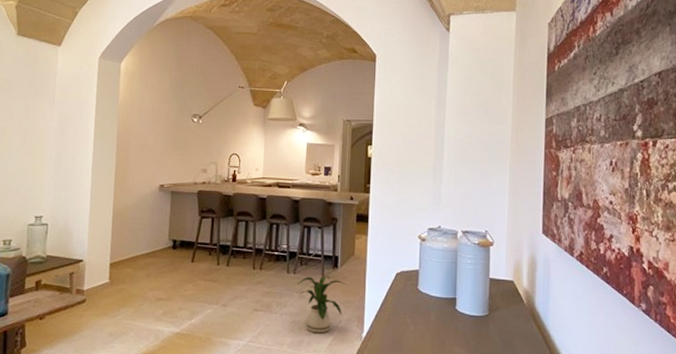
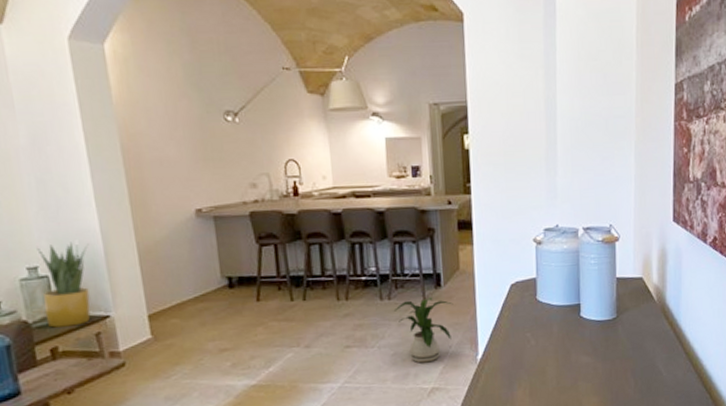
planter: none [38,200,81,265] -> present [37,242,91,328]

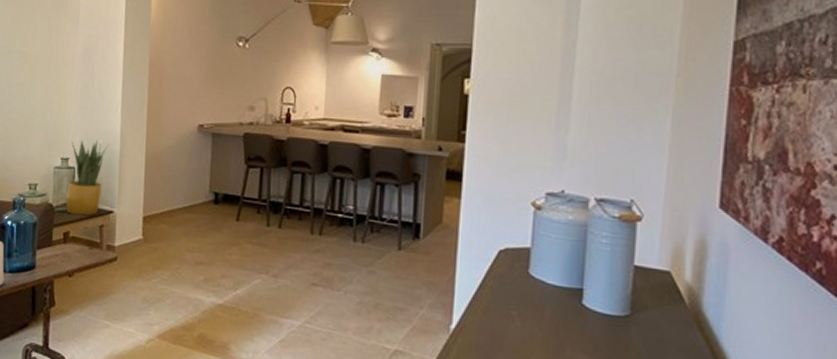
house plant: present [393,297,453,363] -> none [365,247,431,321]

